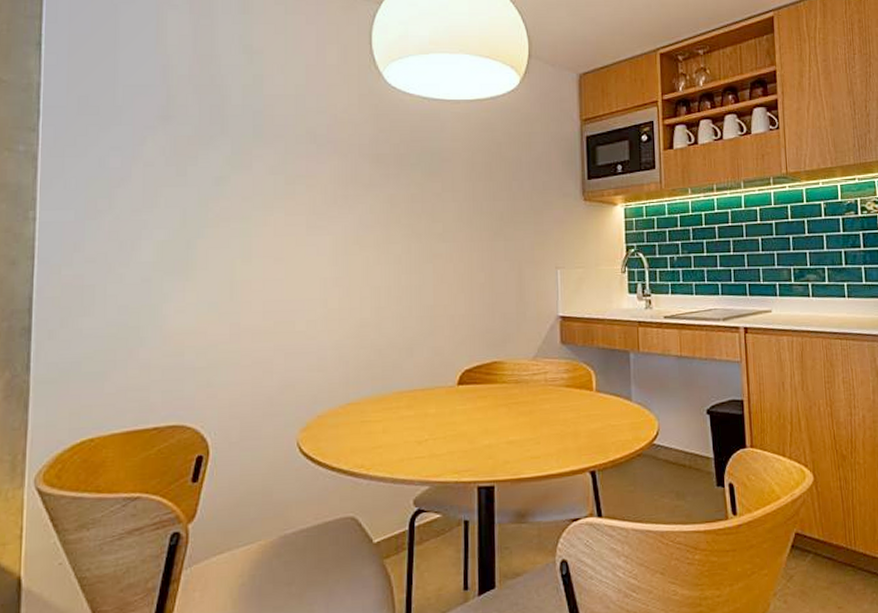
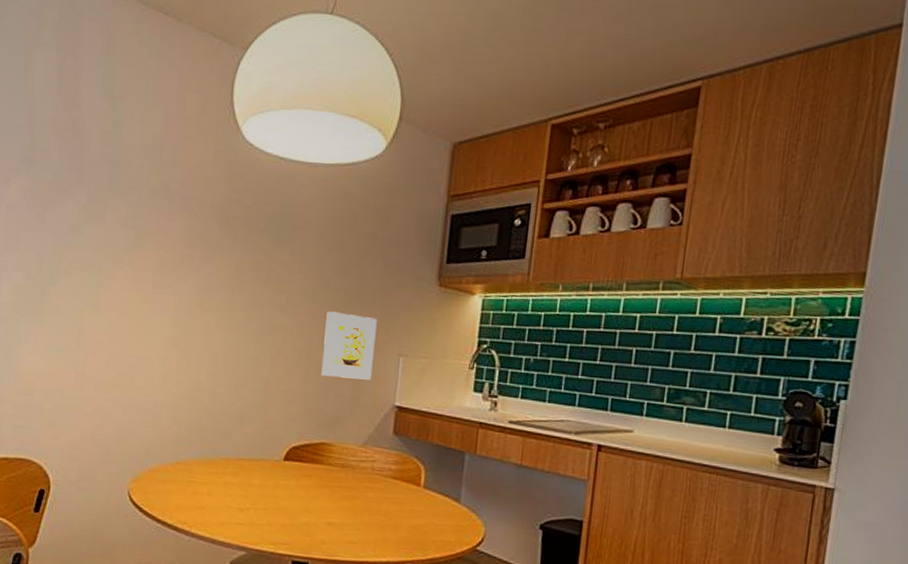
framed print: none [483,234,533,297] -> present [321,311,377,380]

